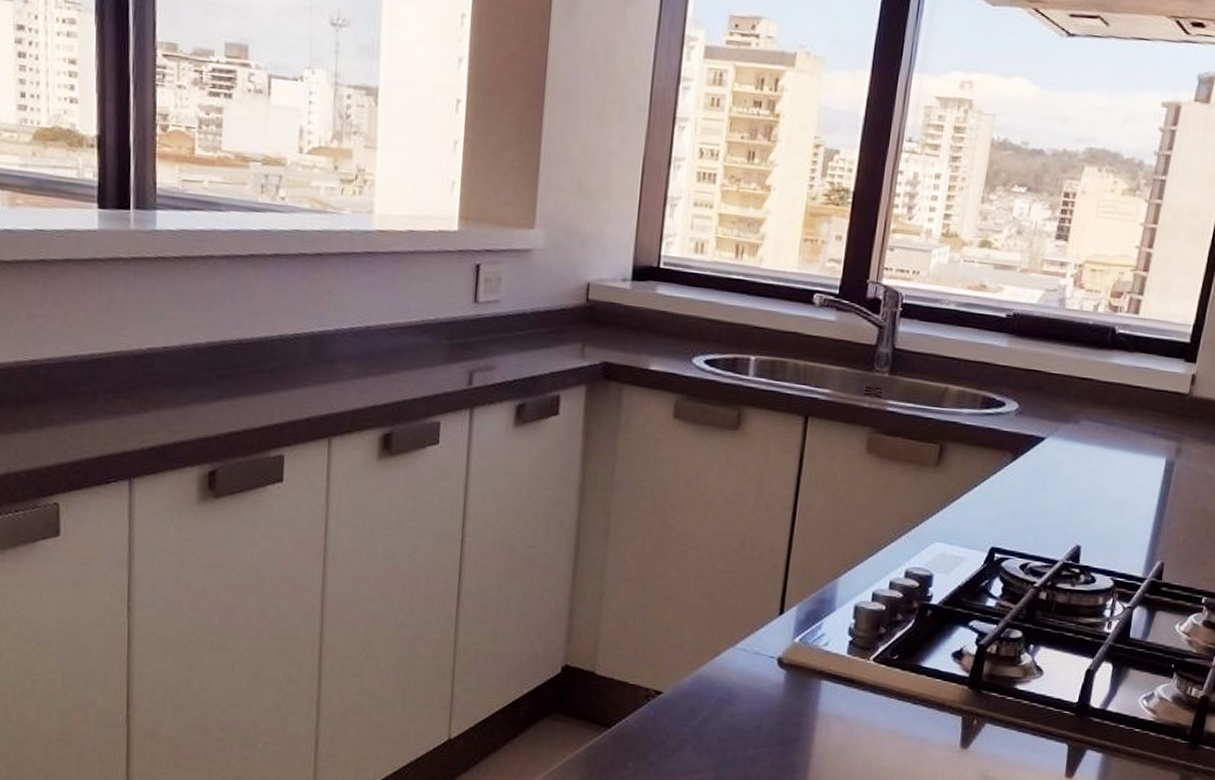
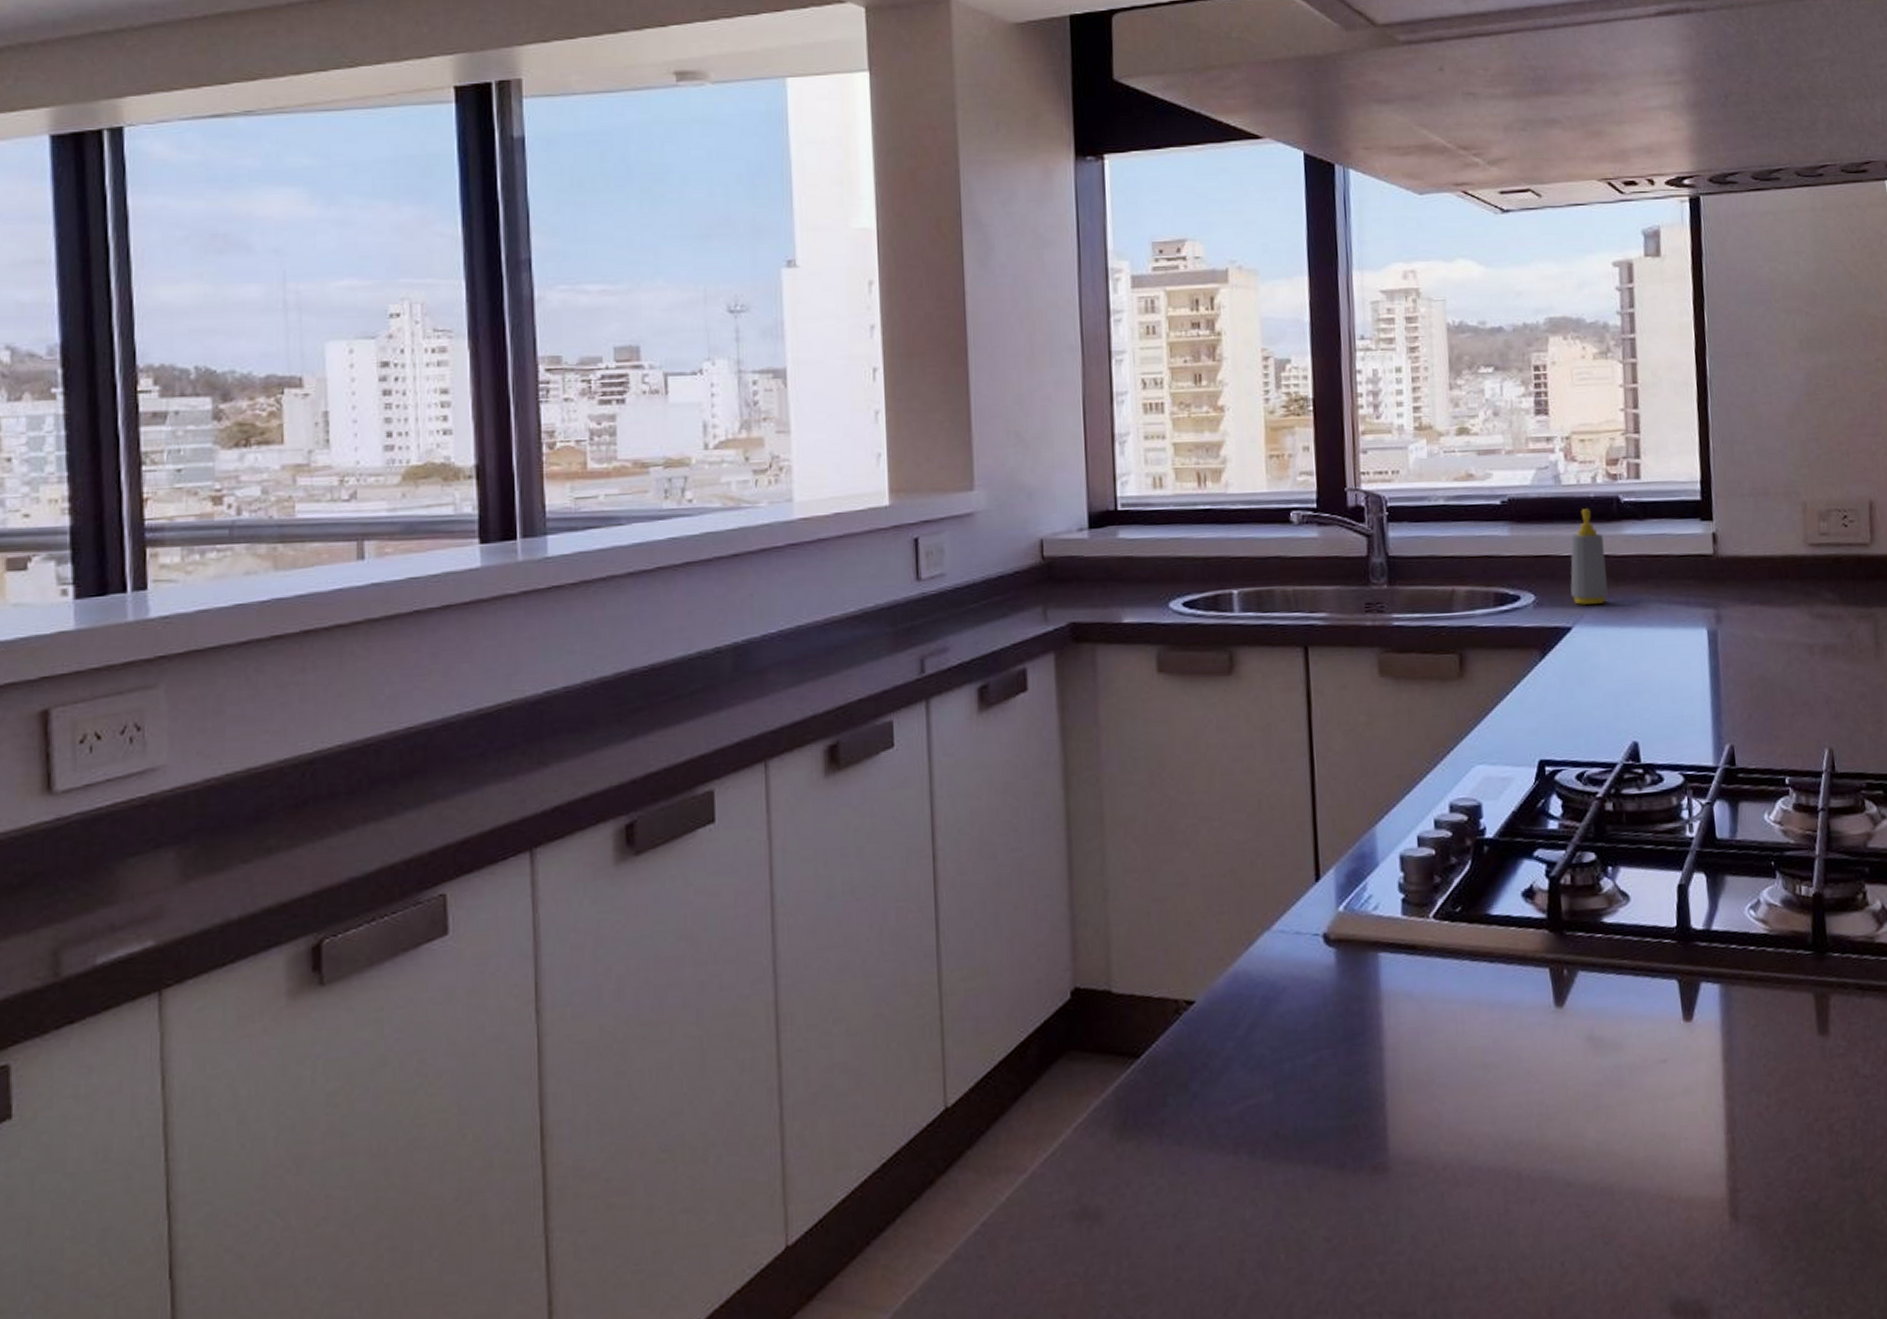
soap bottle: none [1051,333,1092,421] -> present [1570,508,1608,605]

